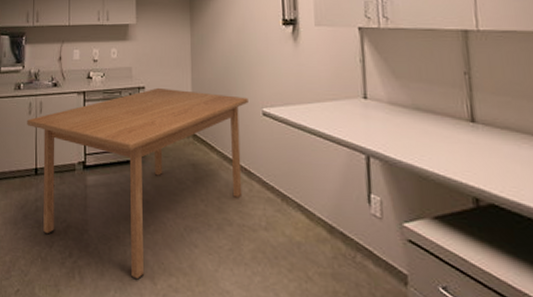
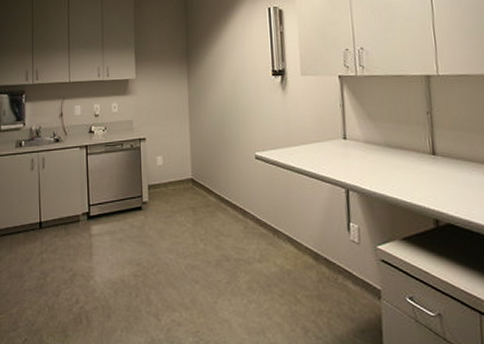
table: present [27,87,248,280] -> none [30,138,242,318]

